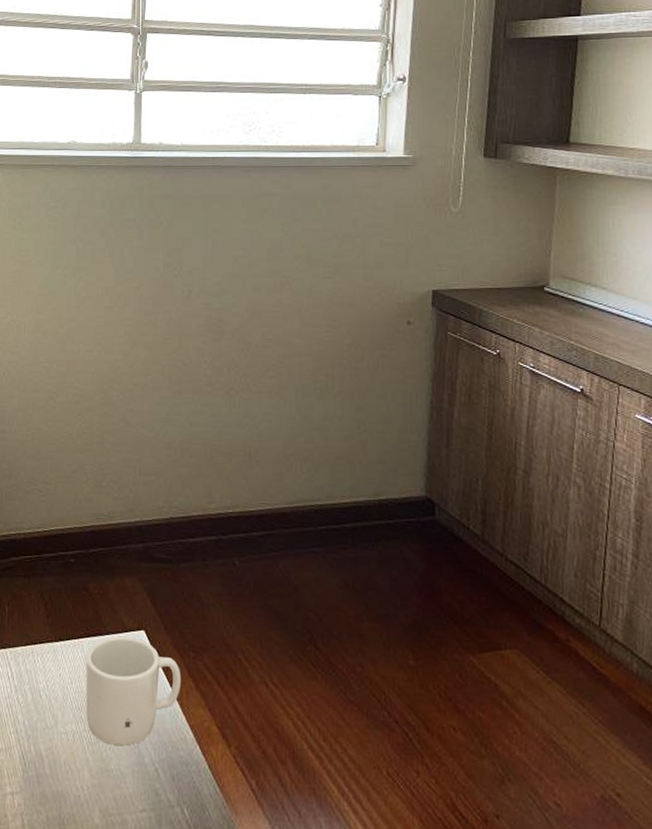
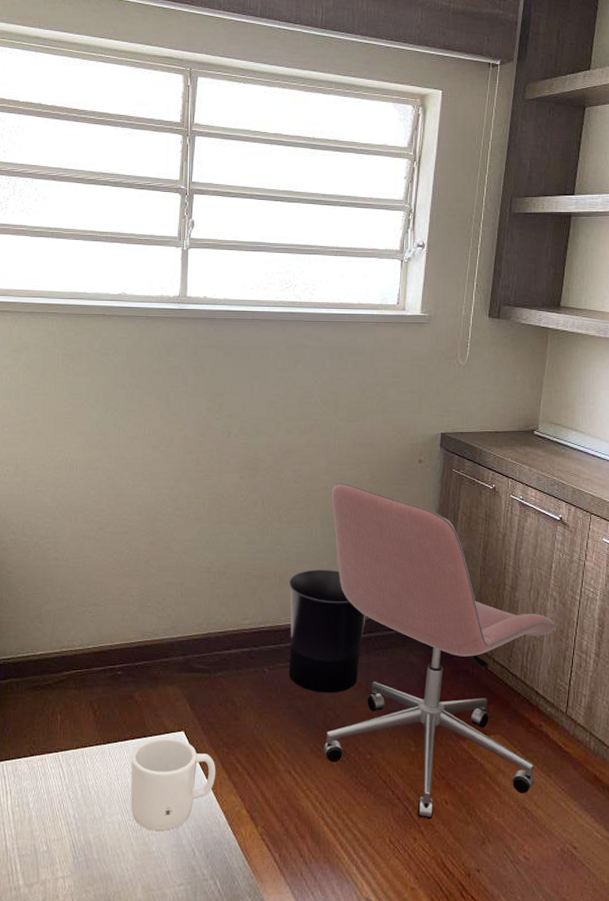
waste bin: none [260,447,351,592] -> present [289,570,366,693]
office chair: none [304,347,582,750] -> present [323,482,556,820]

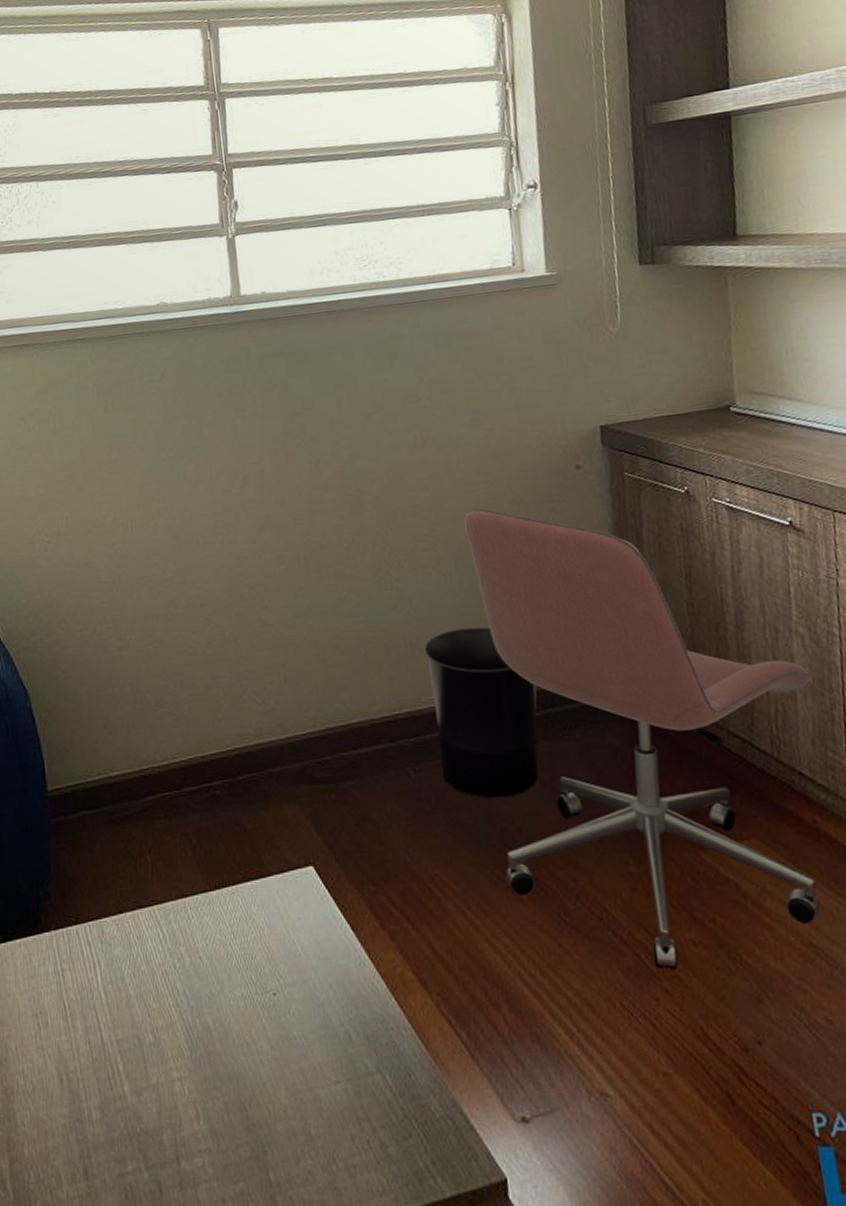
mug: present [130,737,216,831] -> none [247,875,365,1007]

